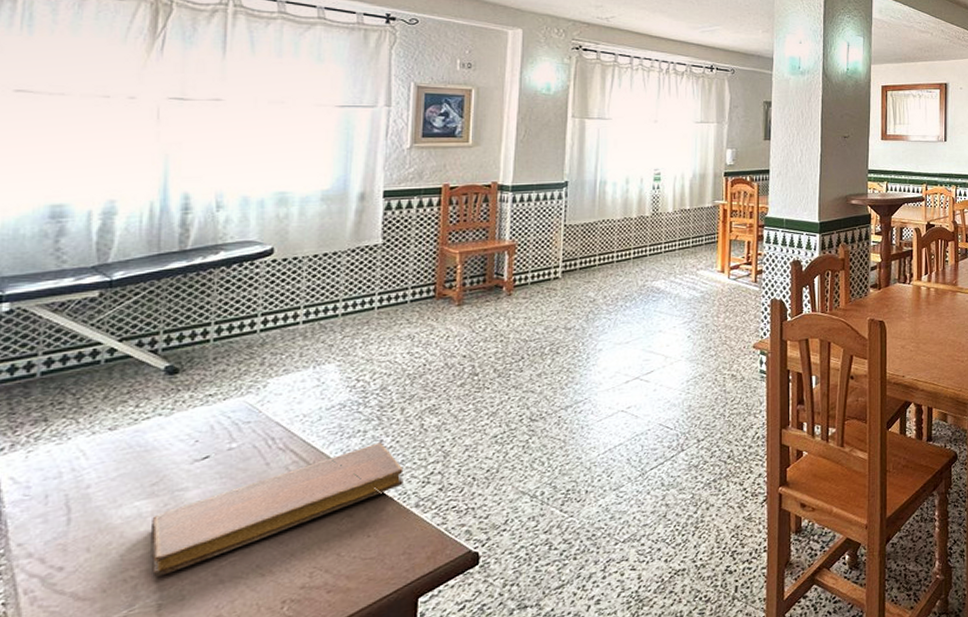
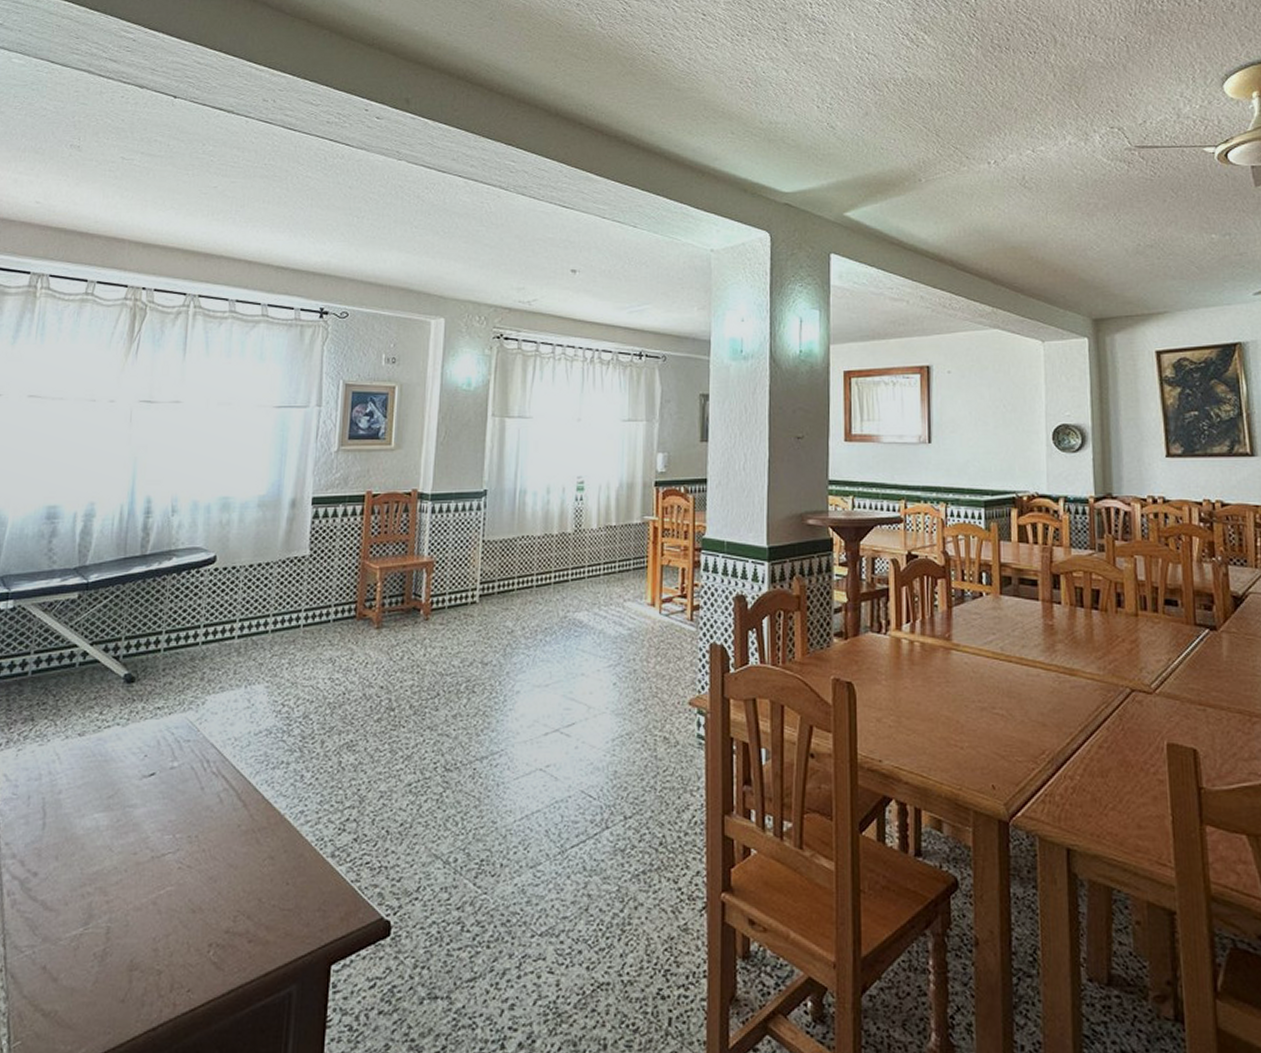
notebook: present [151,442,404,577] -> none [105,778,322,896]

